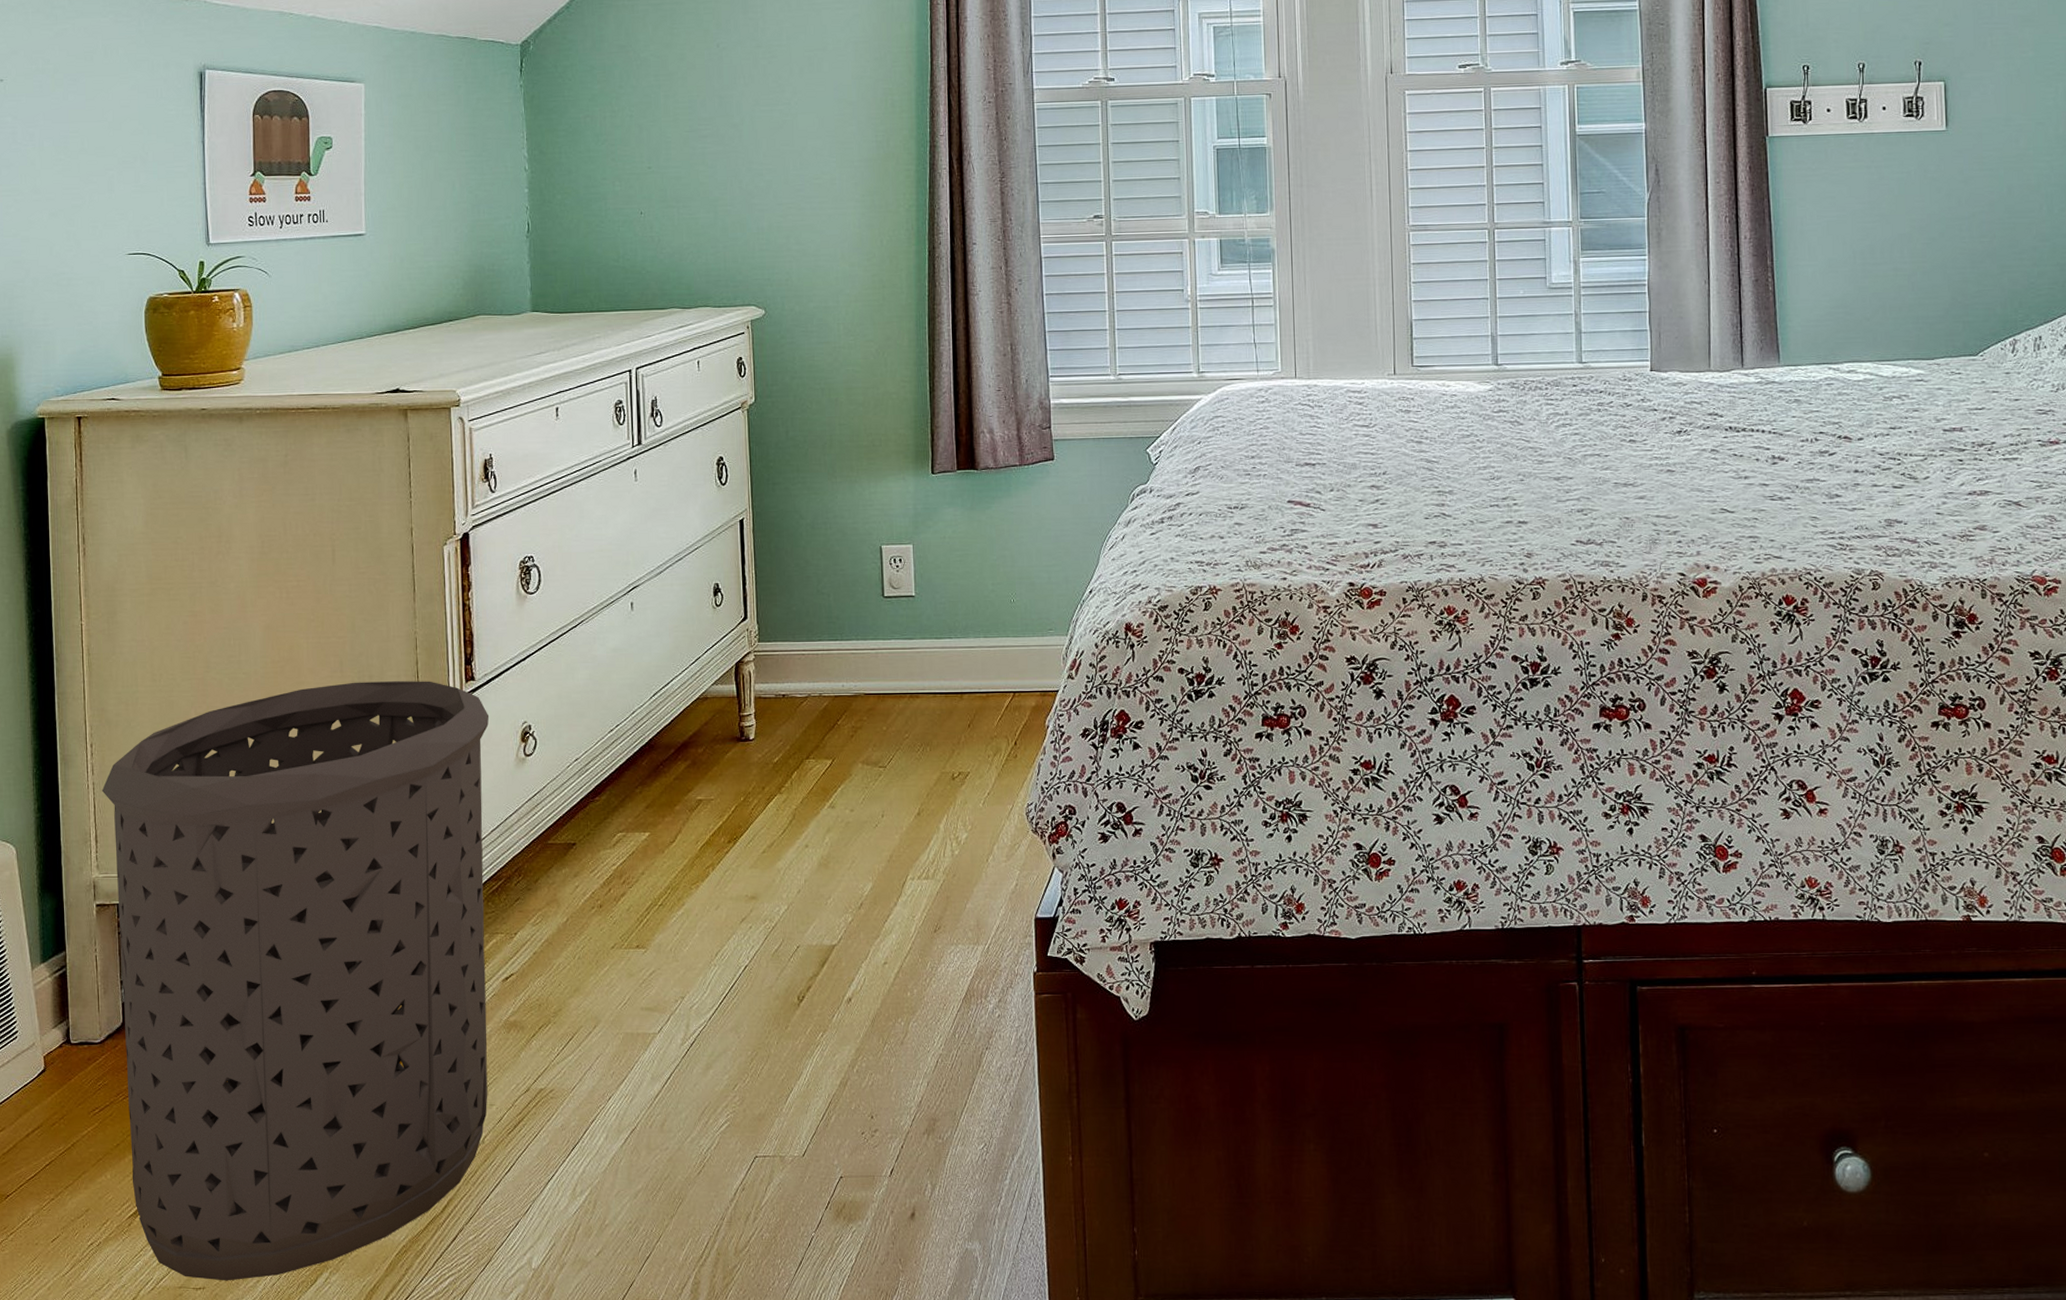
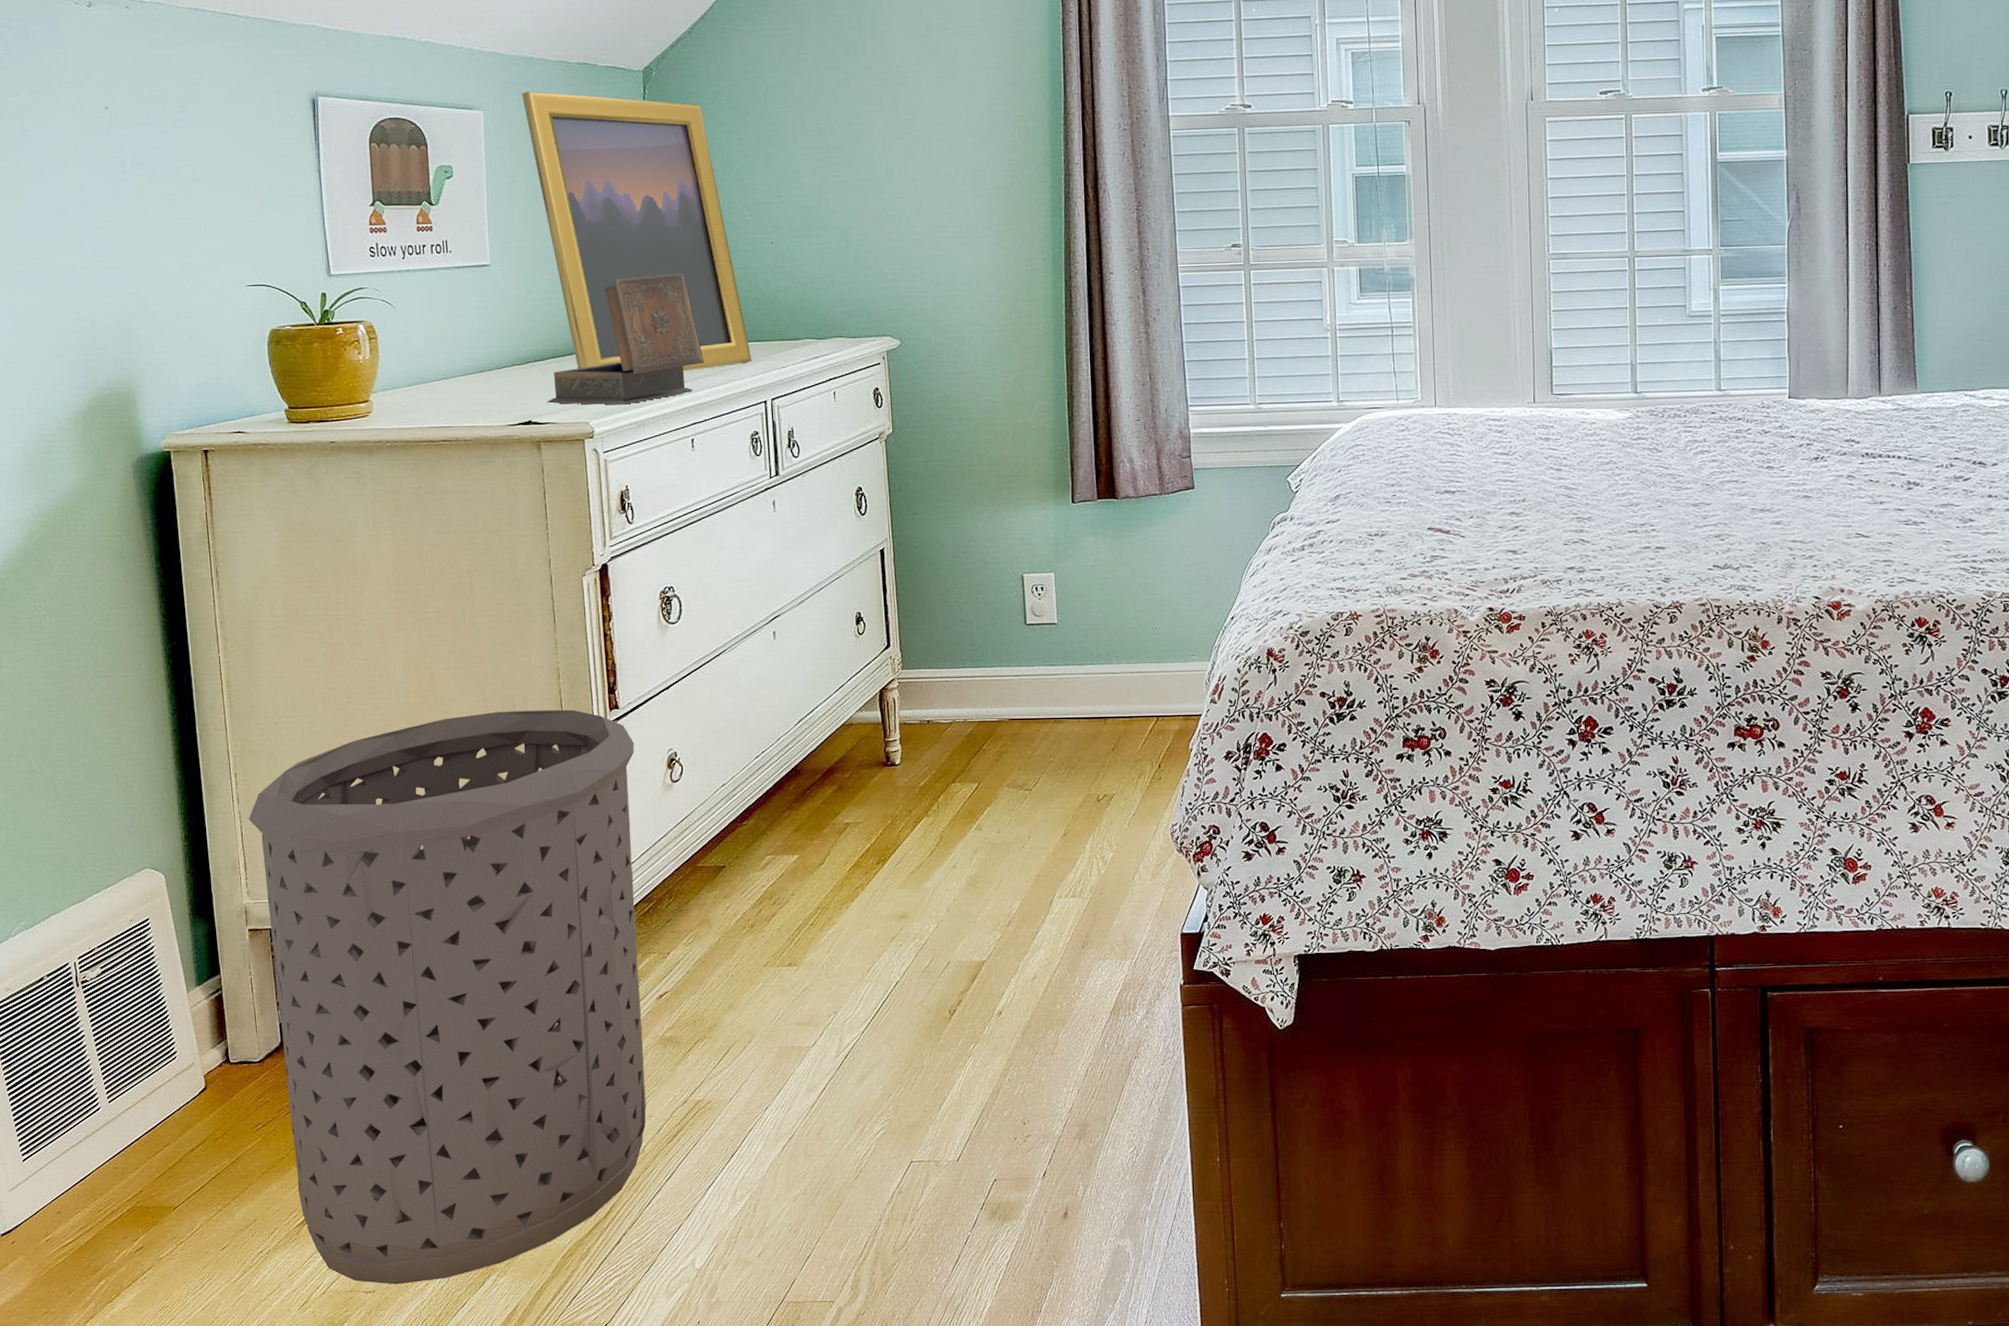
picture frame: none [402,64,619,340] -> present [521,91,752,372]
jewelry box: none [415,242,571,374] -> present [547,273,705,405]

